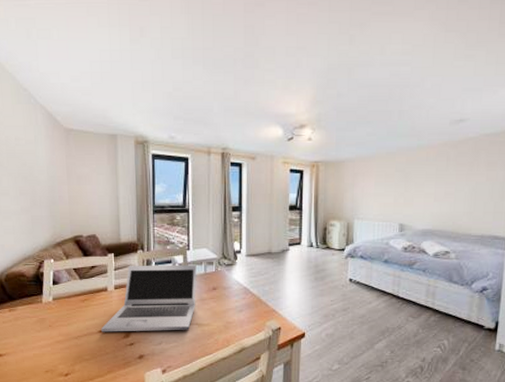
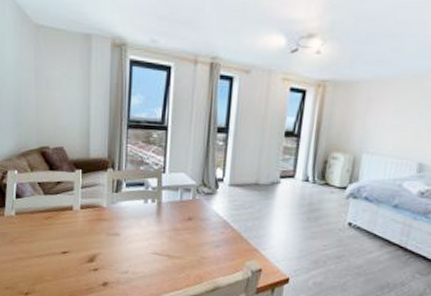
laptop: present [101,264,197,332] -> none [64,185,172,261]

